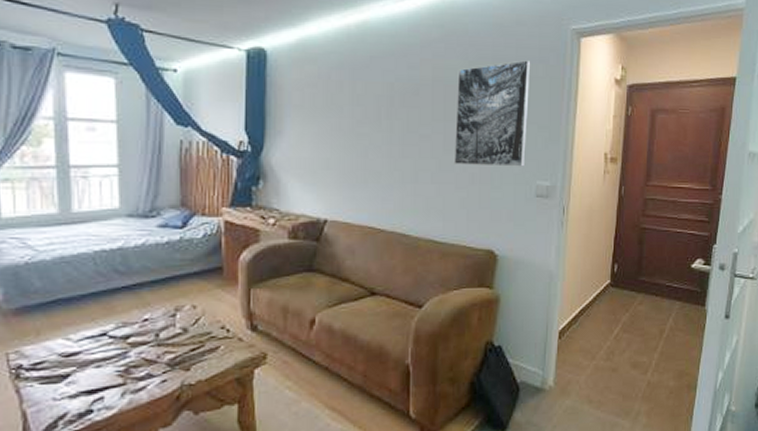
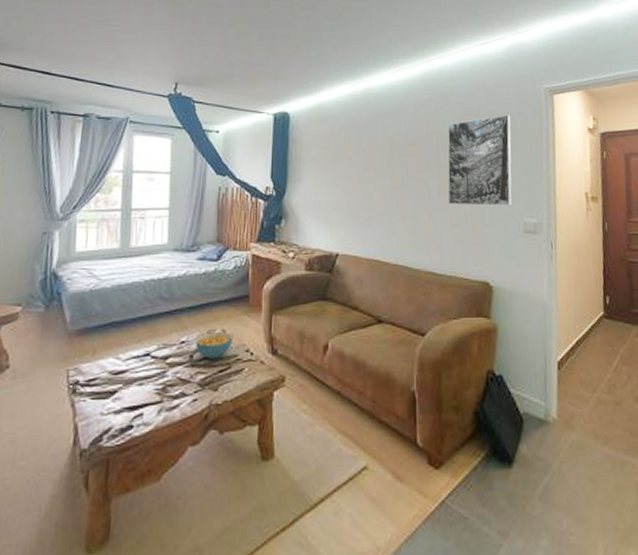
cereal bowl: none [161,307,206,338] -> present [195,331,233,359]

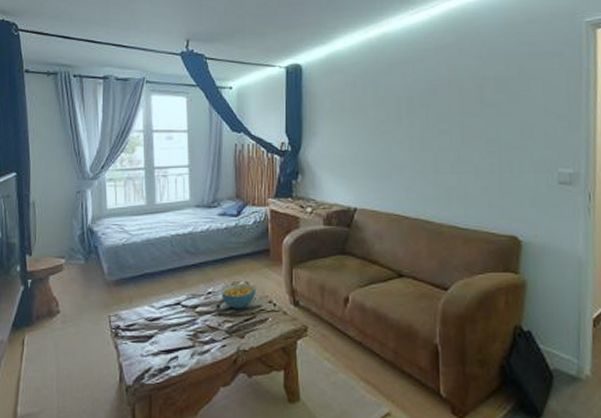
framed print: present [447,115,513,206] -> none [472,55,546,156]

